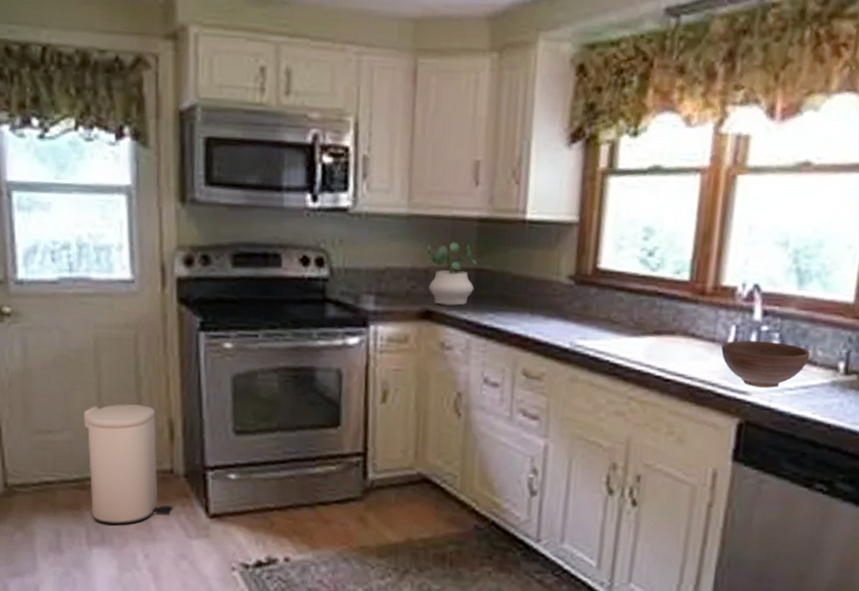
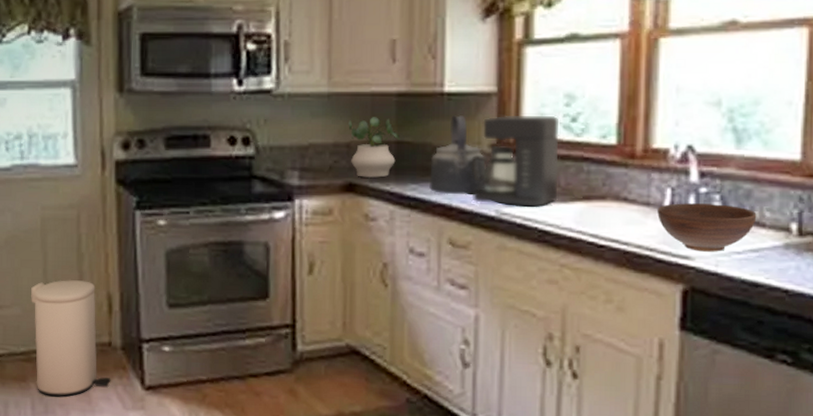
kettle: none [507,244,564,326] -> present [429,115,486,195]
coffee maker: none [548,246,636,340] -> present [471,115,559,207]

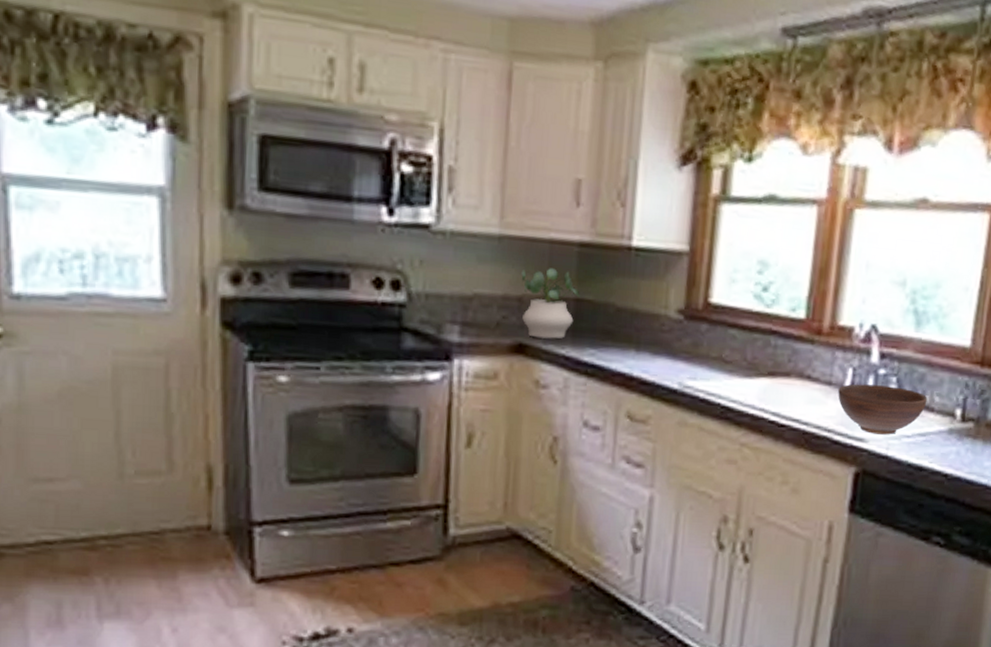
pedal bin: present [31,279,111,397] -> none [97,446,210,594]
kettle: present [429,115,486,195] -> none [609,273,672,365]
coffee maker: present [471,115,559,207] -> none [655,277,750,381]

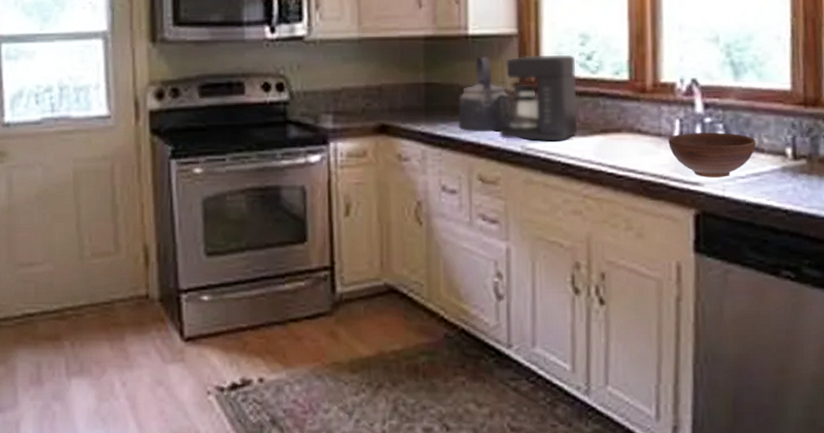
potted plant: present [521,268,581,339] -> none [379,60,430,119]
kettle: none [609,273,672,365] -> present [458,56,510,133]
coffee maker: none [655,277,750,381] -> present [496,54,578,142]

